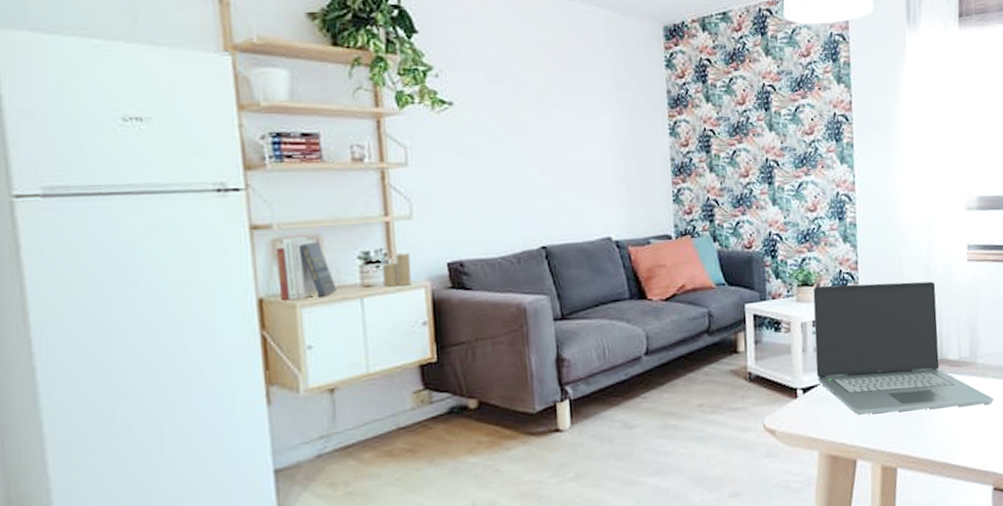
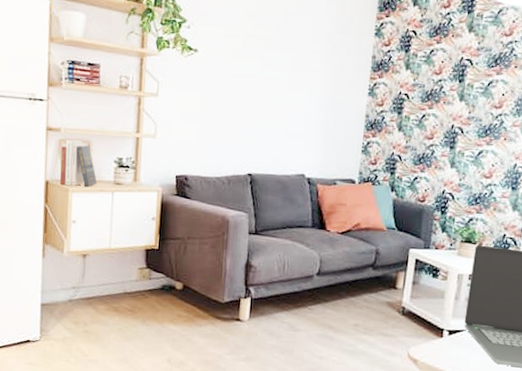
candle: present [383,249,411,287] -> none [129,159,151,188]

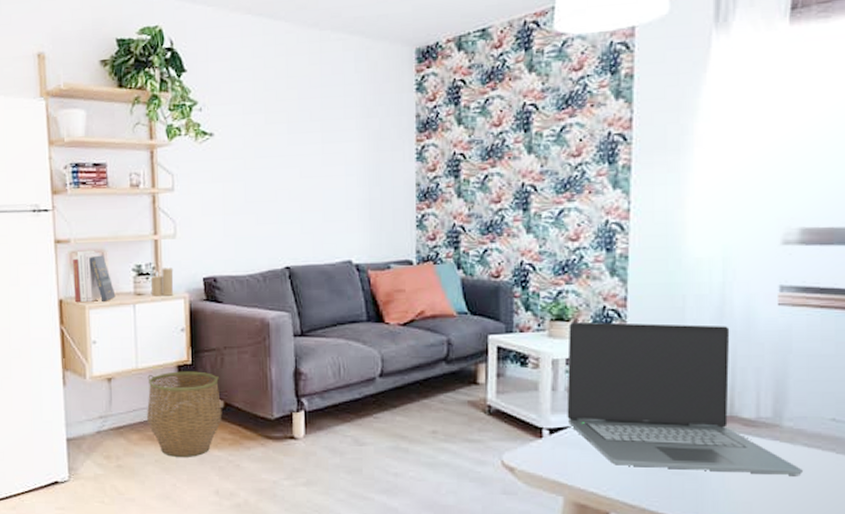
basket: none [114,254,181,329] -> present [147,371,222,457]
candle: none [129,159,151,188] -> present [151,264,174,296]

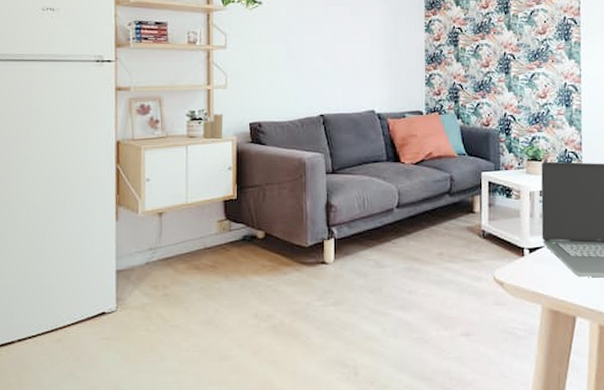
books: present [73,250,116,303] -> none [131,97,170,144]
basket: present [147,371,222,457] -> none [194,205,263,284]

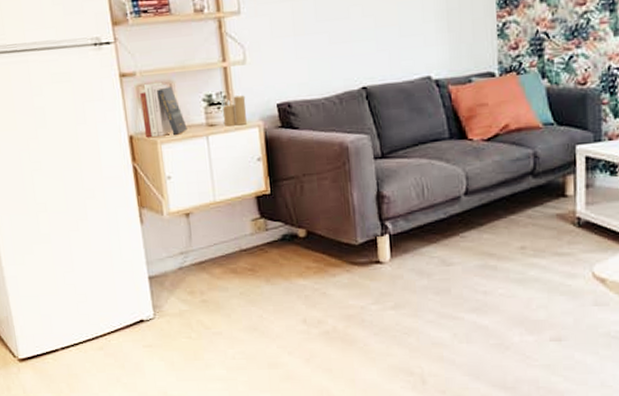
books: none [131,97,170,144] -> present [140,82,188,138]

